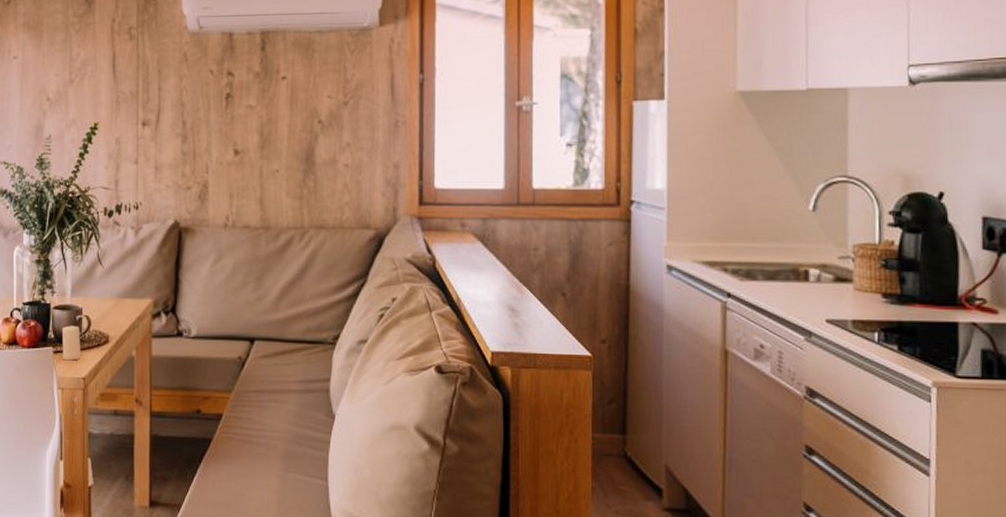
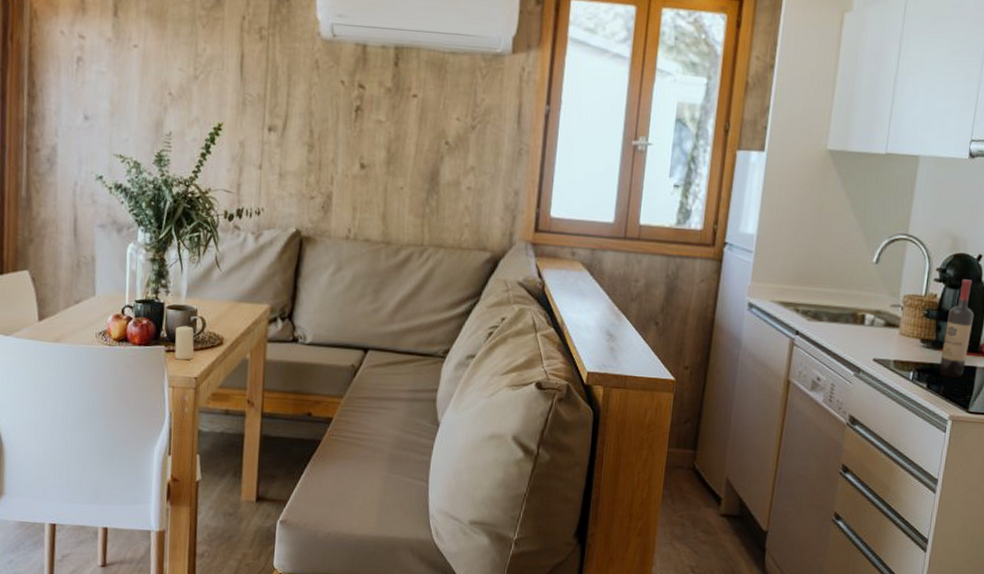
wine bottle: none [910,221,945,338] -> present [938,279,974,379]

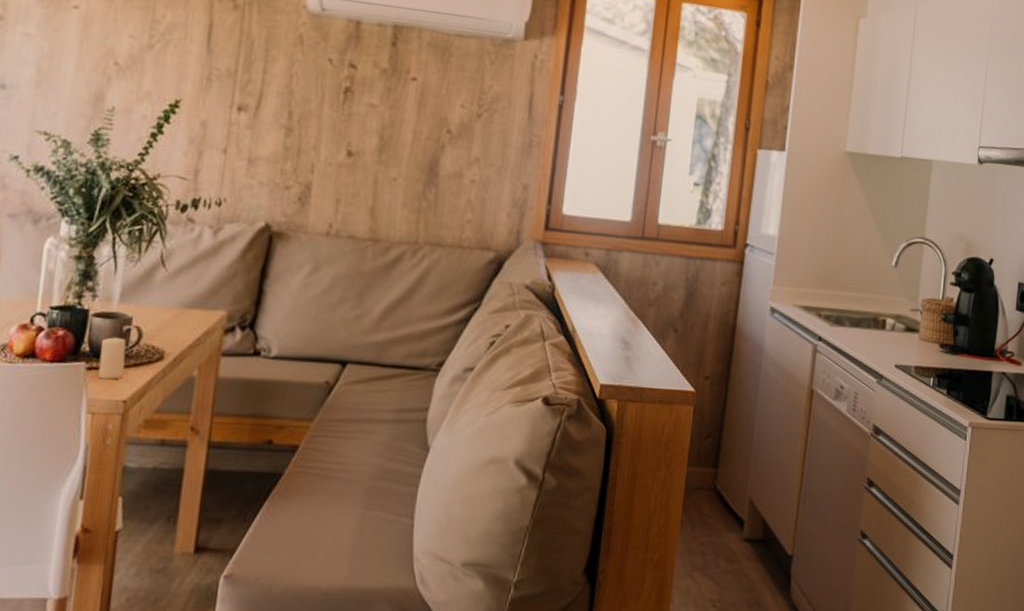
wine bottle: present [938,279,974,379] -> none [957,283,989,385]

